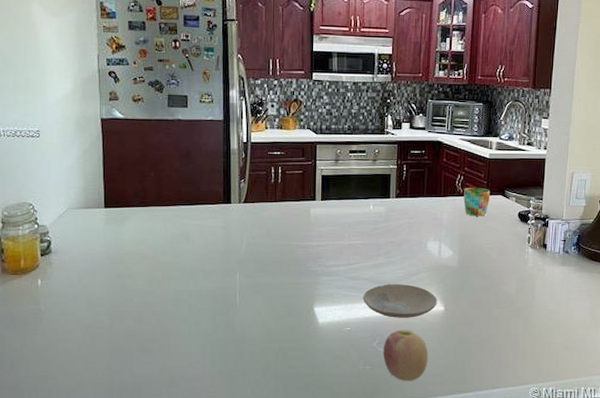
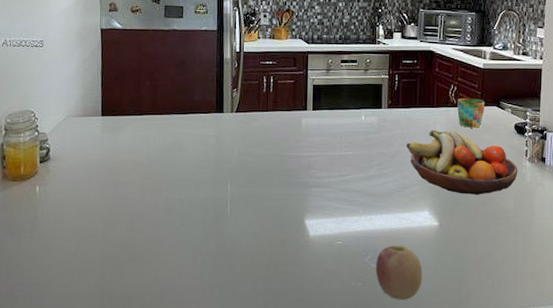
plate: present [363,284,437,318] -> none [355,197,431,233]
fruit bowl: none [414,218,521,280] -> present [406,130,518,195]

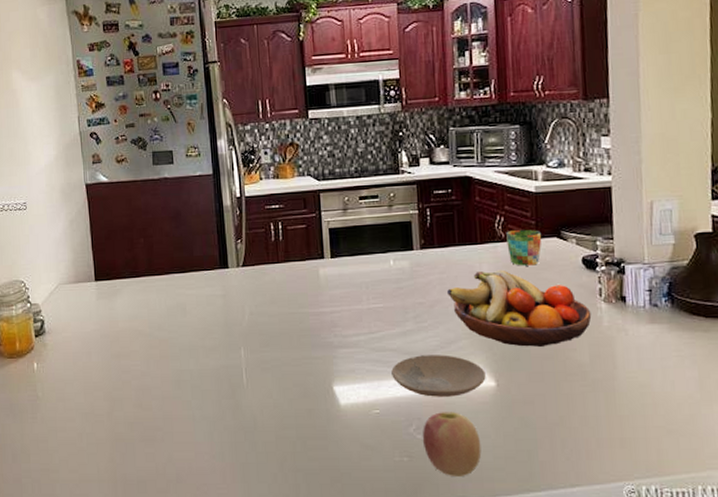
plate: none [355,197,431,233] -> present [391,355,486,397]

